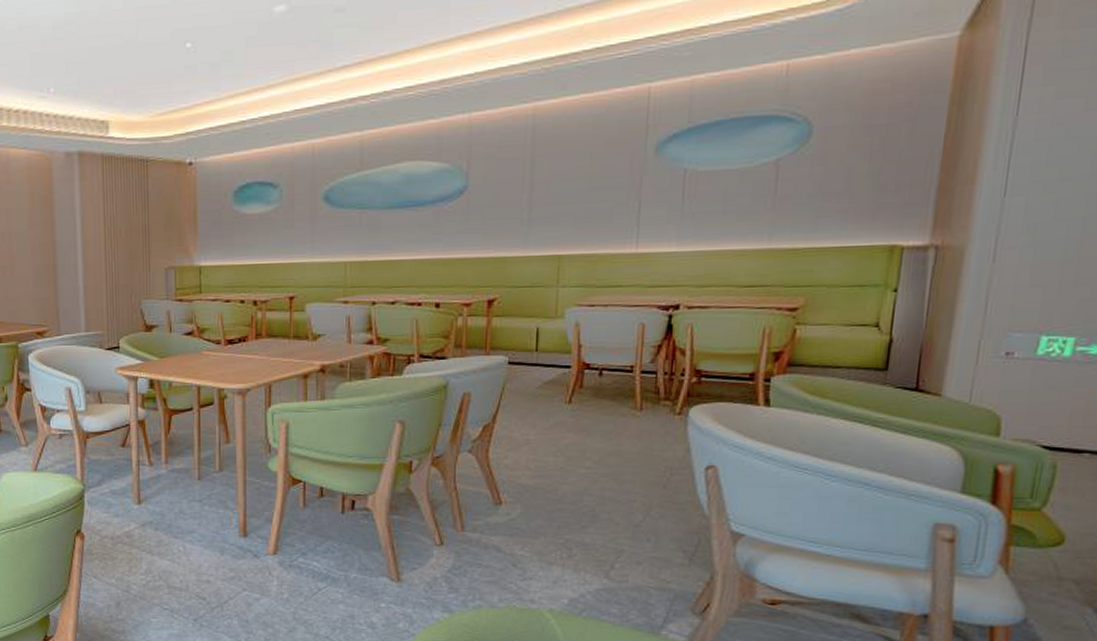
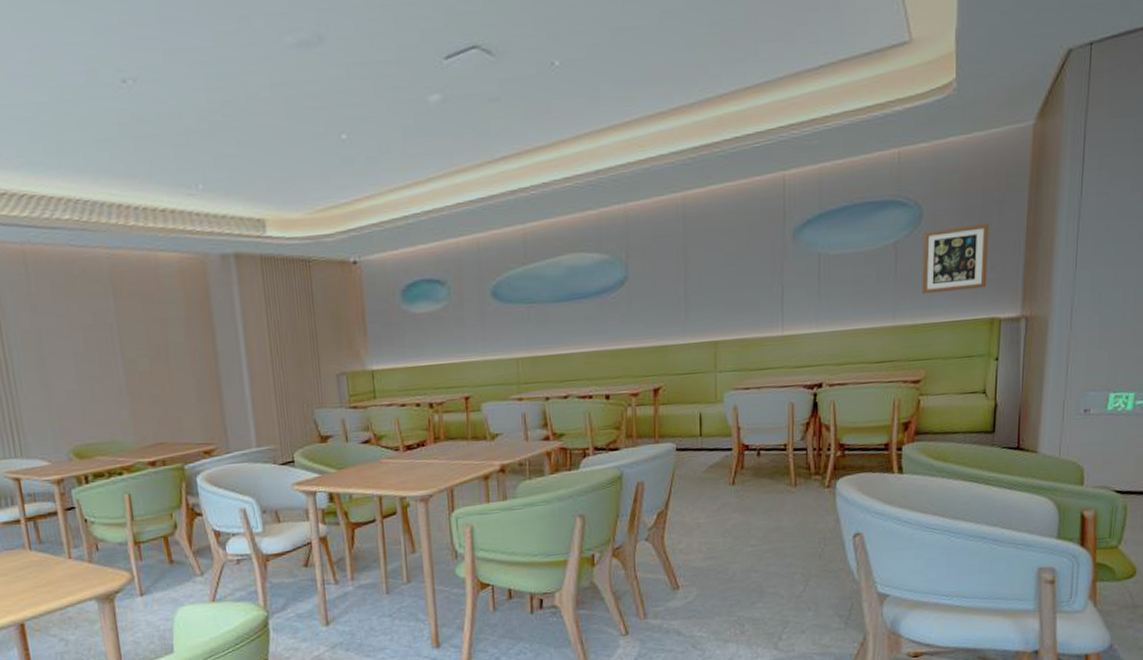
wall art: none [805,143,896,216] -> present [921,224,989,294]

